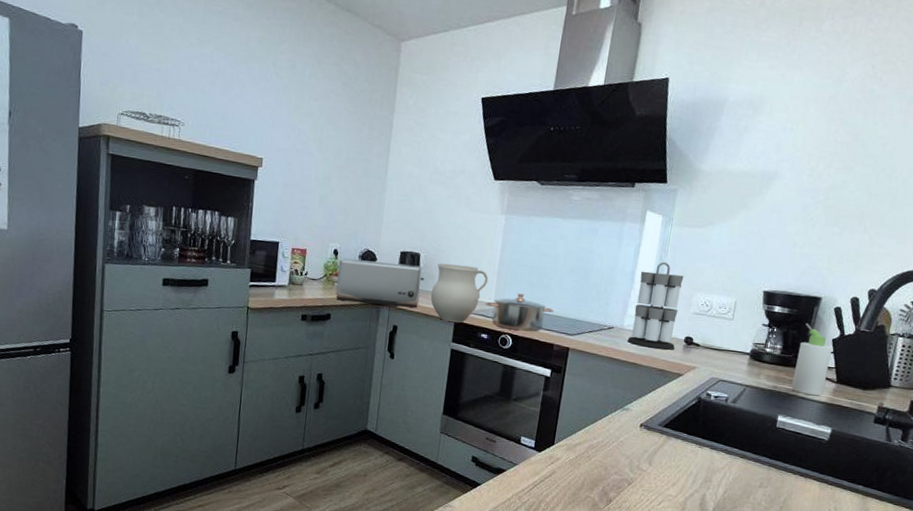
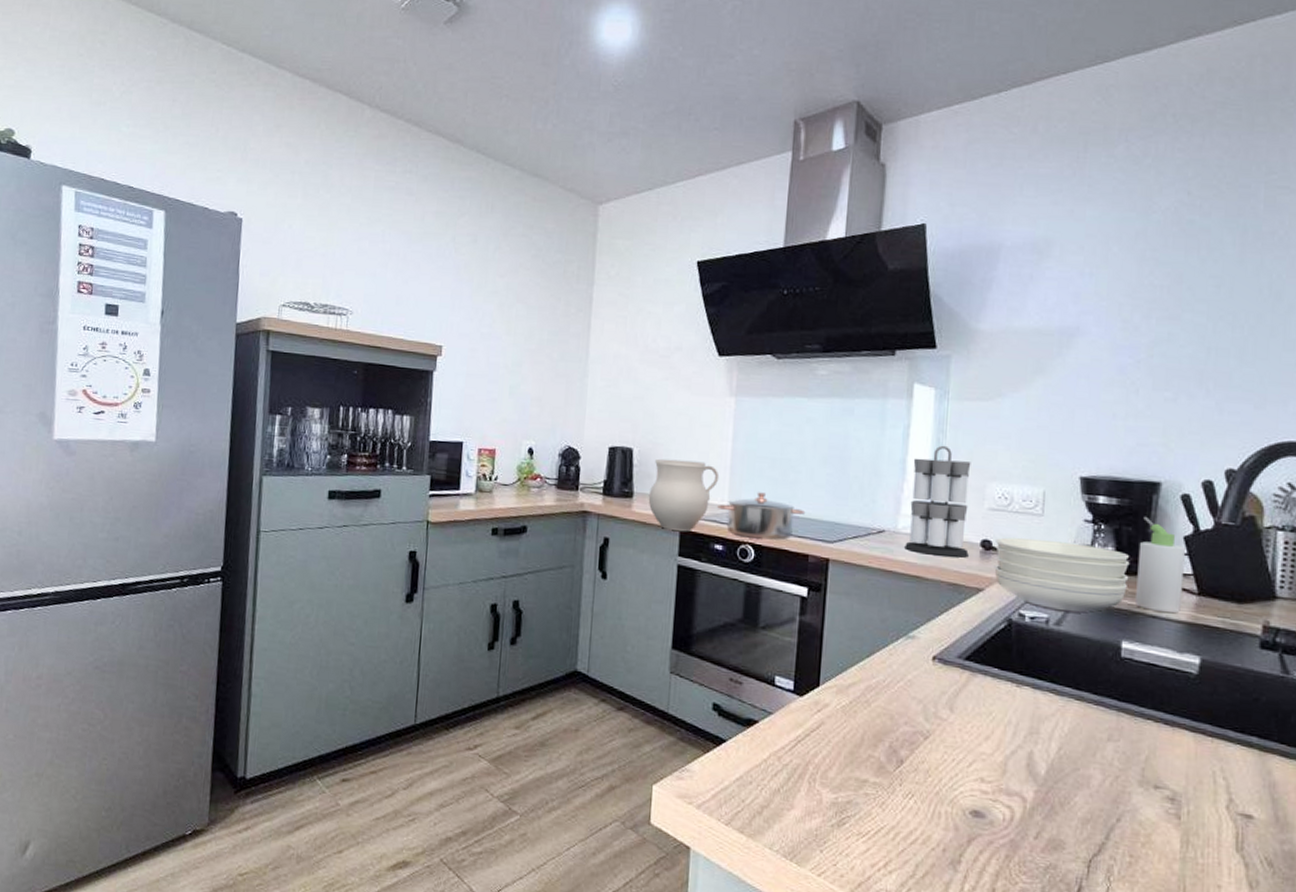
toaster: present [335,258,424,309] -> none [532,457,640,516]
bowl: none [692,335,792,394] -> present [994,537,1130,614]

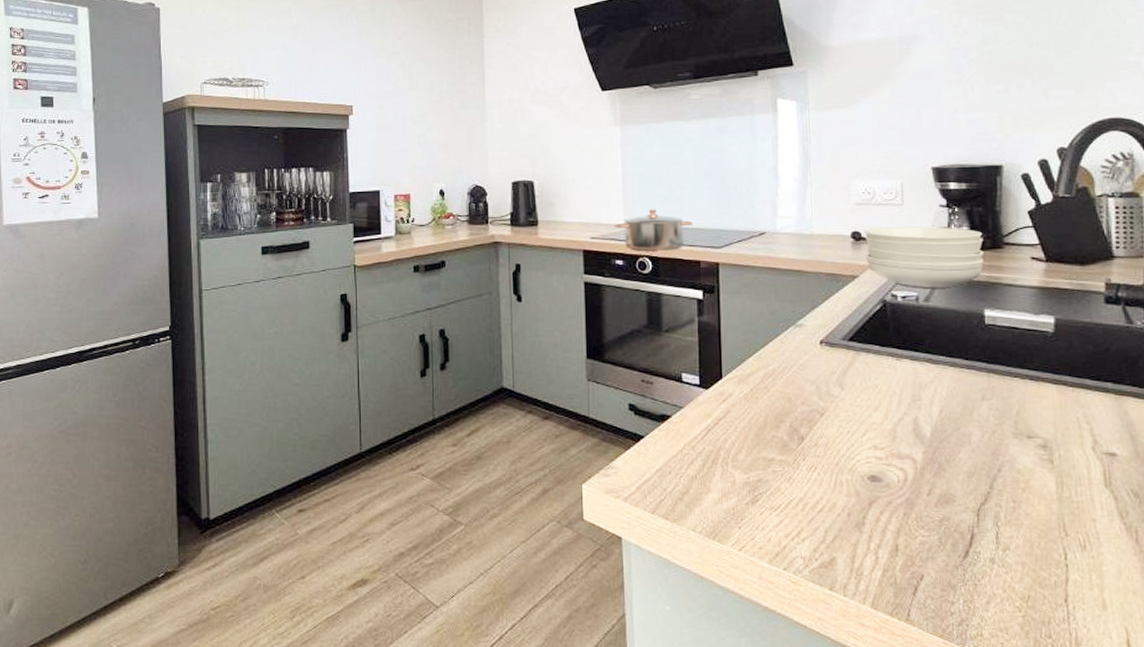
ceramic jug: present [648,458,720,532] -> none [552,187,614,252]
spice rack: present [904,445,971,558] -> none [784,151,842,250]
bottle: present [1136,516,1185,614] -> none [989,196,1033,281]

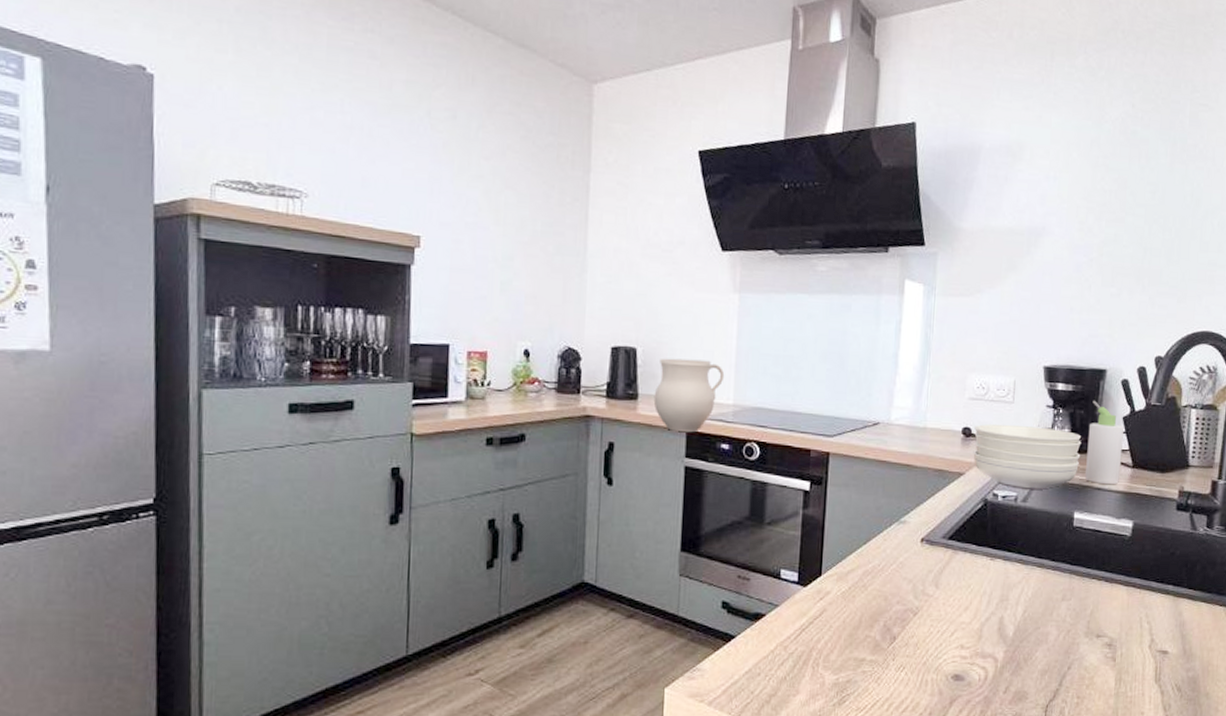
ceramic jug: none [552,187,614,252] -> present [653,358,725,433]
cooking pot: present [613,209,694,251] -> none [722,389,808,437]
bottle: none [989,196,1033,281] -> present [1085,400,1124,485]

